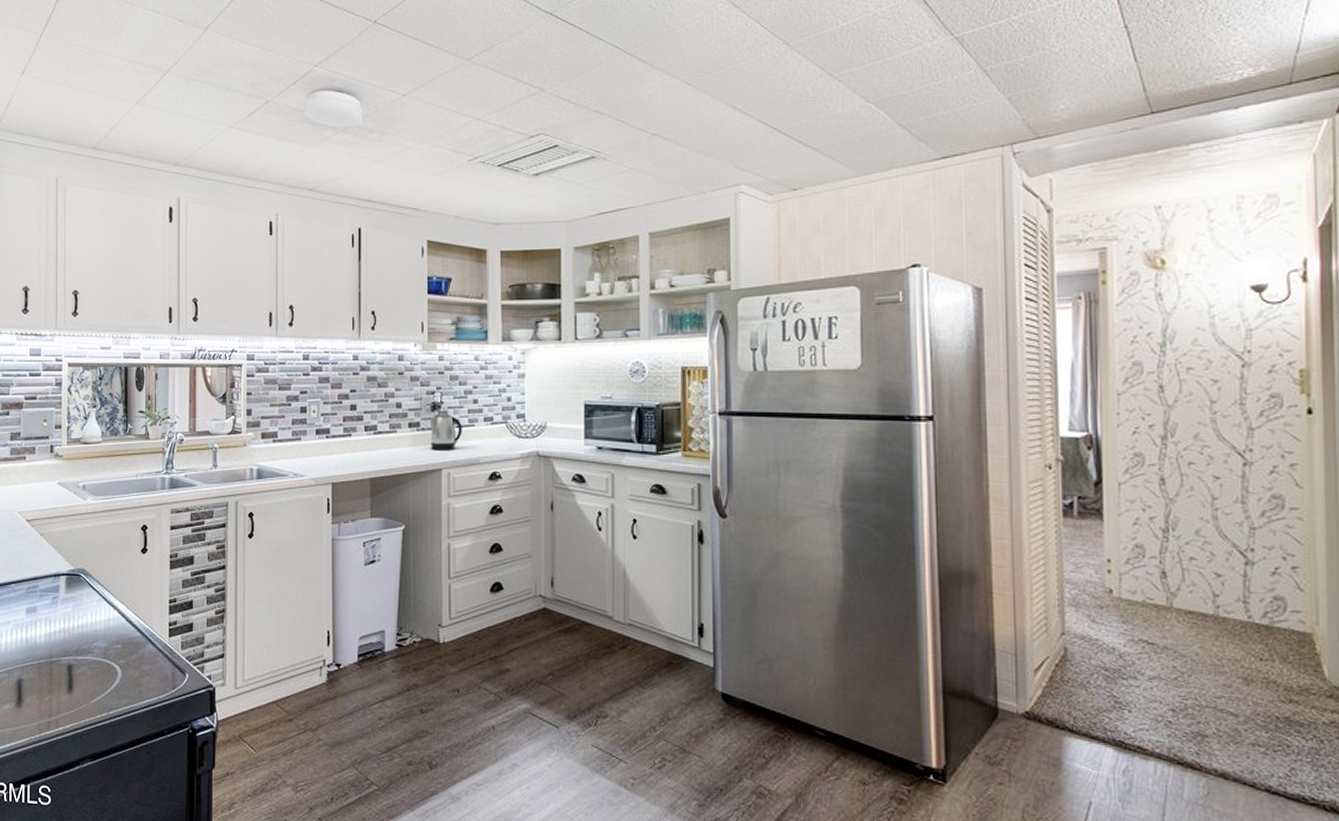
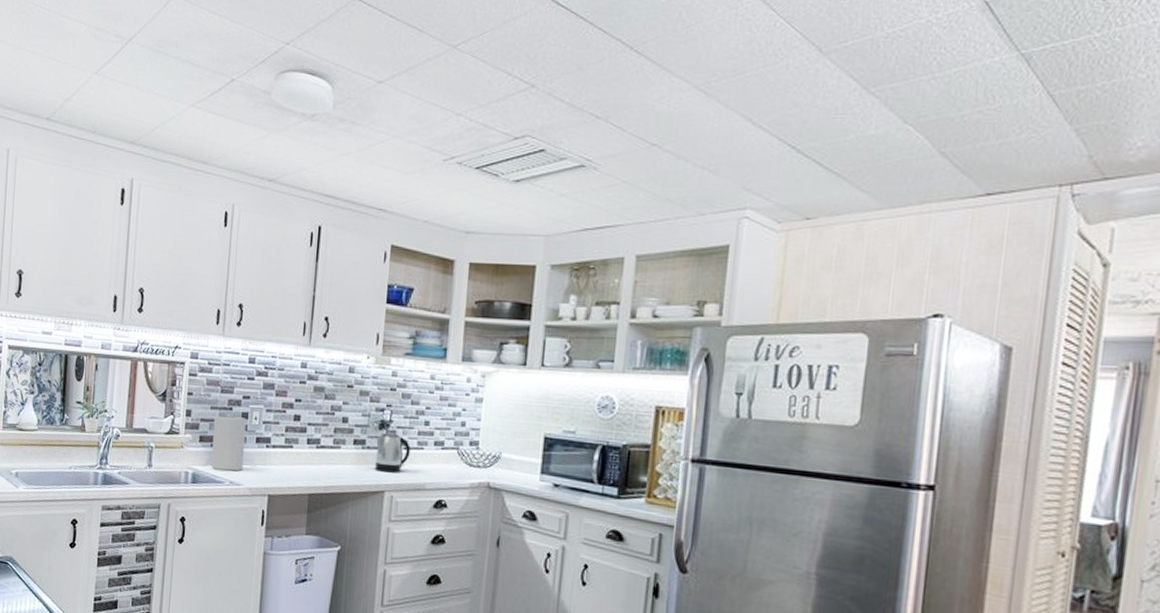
paper towel holder: none [274,409,305,464] -> present [210,413,247,472]

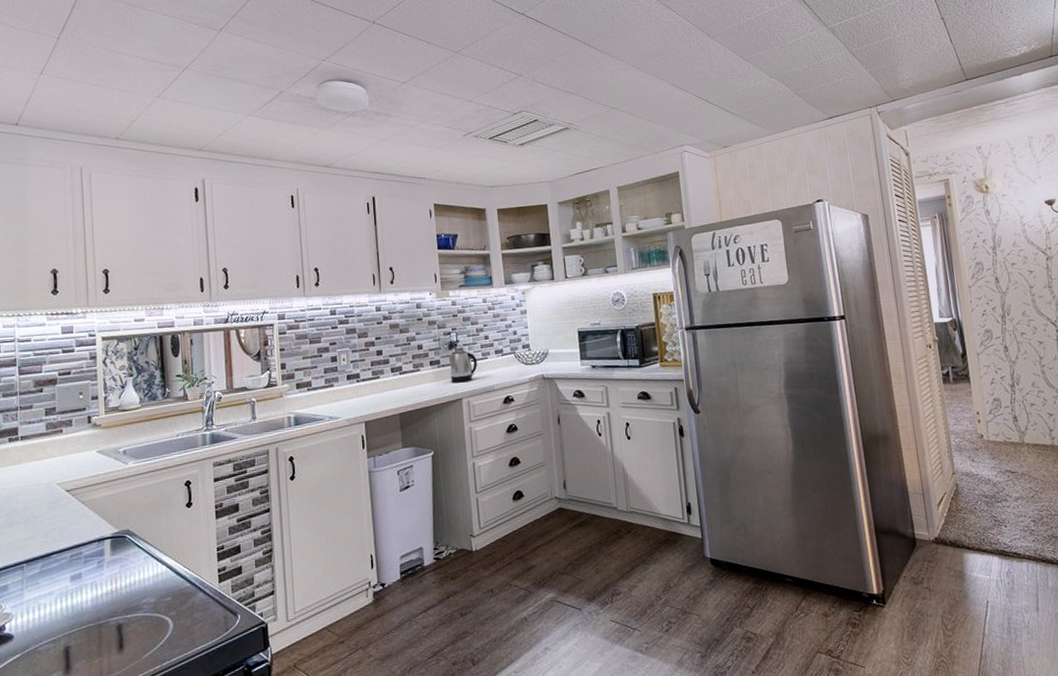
paper towel holder: present [210,413,247,472] -> none [306,359,339,410]

